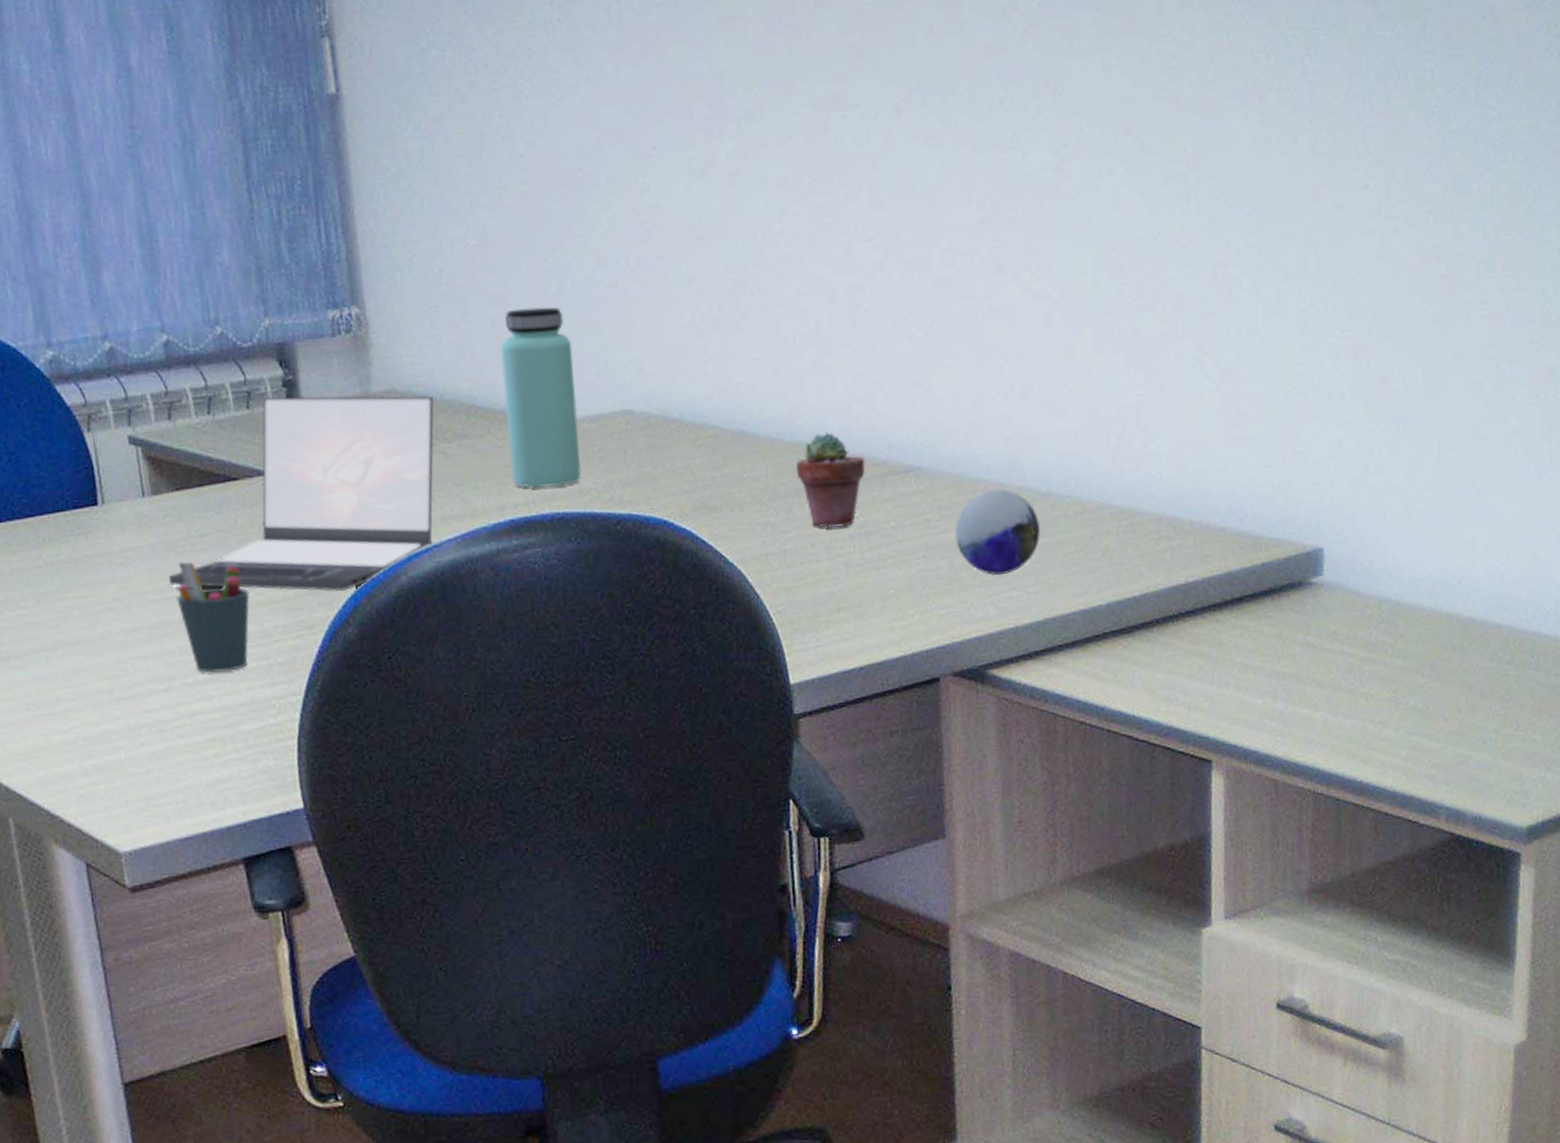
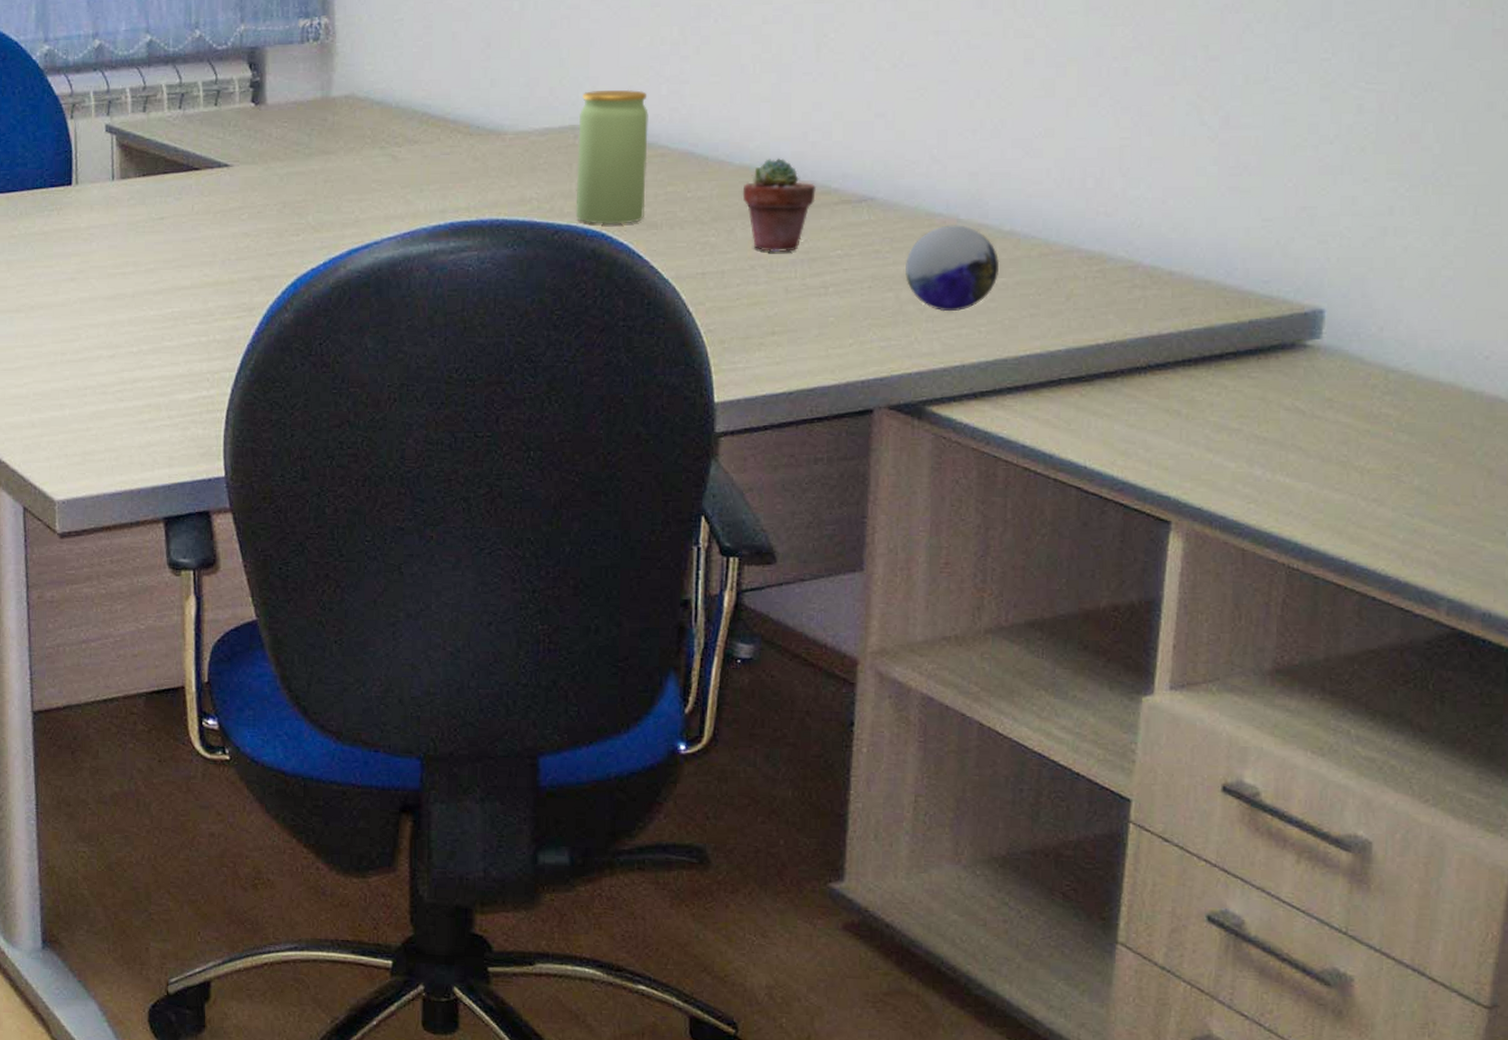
laptop: present [168,396,434,592] -> none [126,96,389,278]
pen holder: present [176,560,250,673] -> none [131,240,198,344]
bottle: present [500,307,582,488] -> none [457,24,529,194]
jar: none [628,369,704,511] -> present [575,89,649,224]

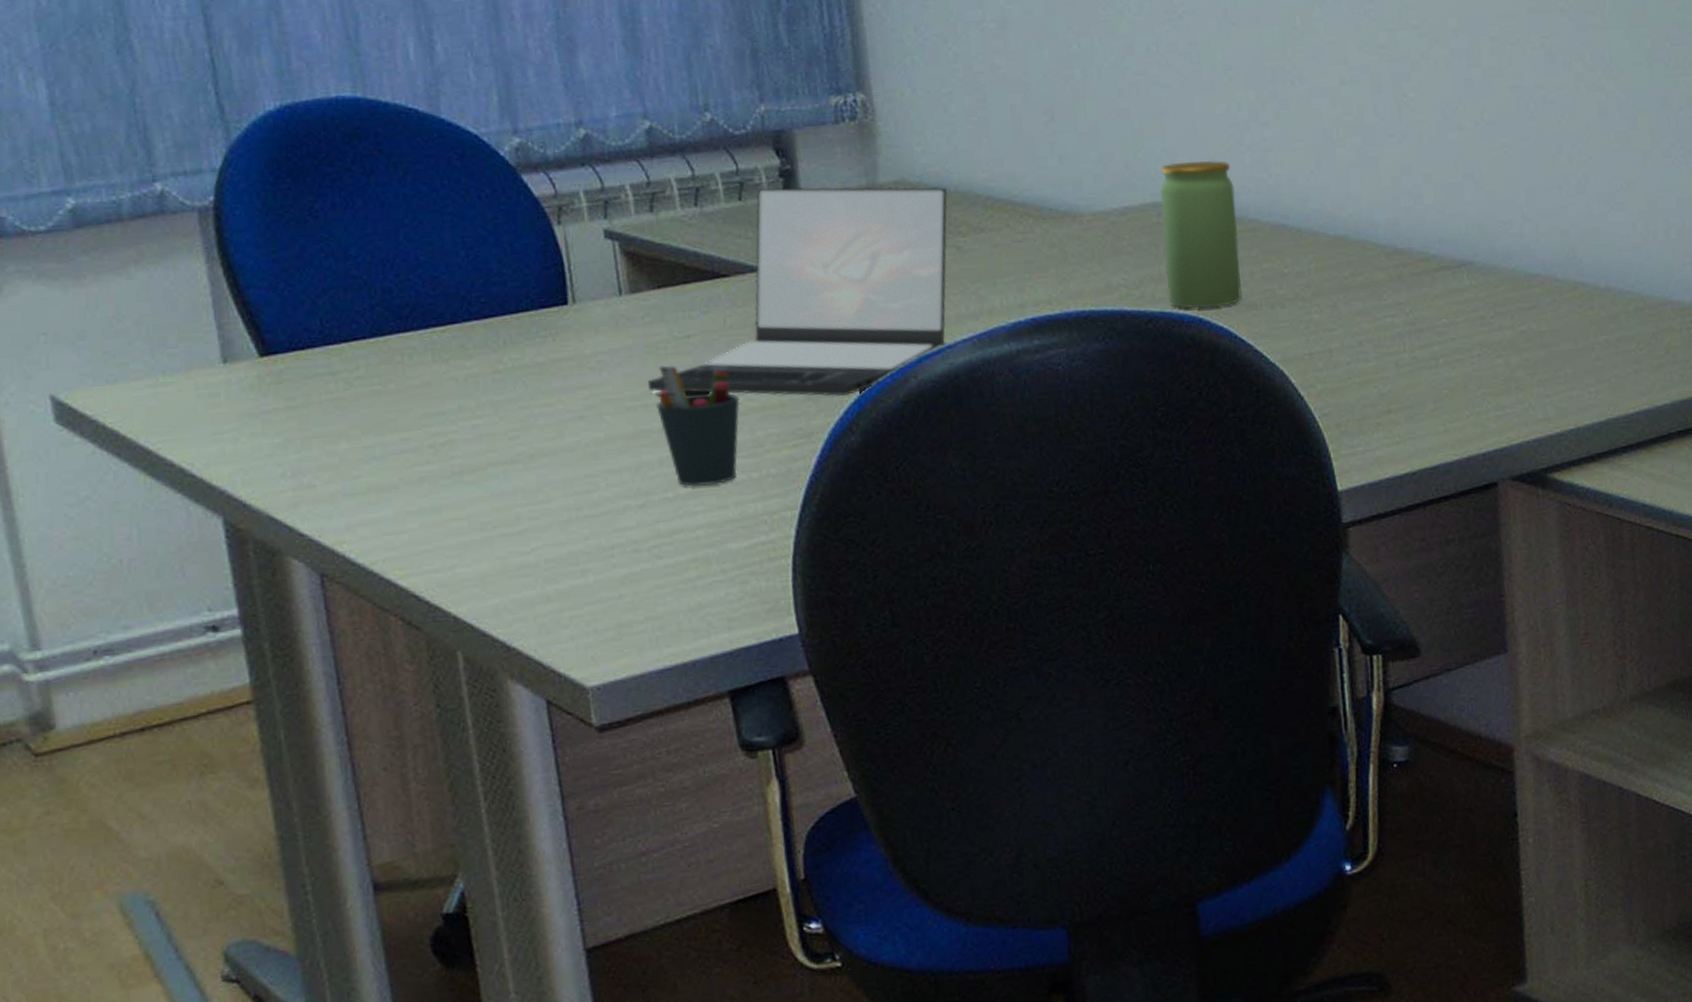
laptop: none [126,96,389,278] -> present [647,187,948,397]
pen holder: none [131,240,198,344] -> present [656,364,740,487]
potted succulent: present [742,157,816,252] -> none [1340,225,1415,326]
decorative orb: present [905,225,1000,312] -> none [1511,284,1600,375]

